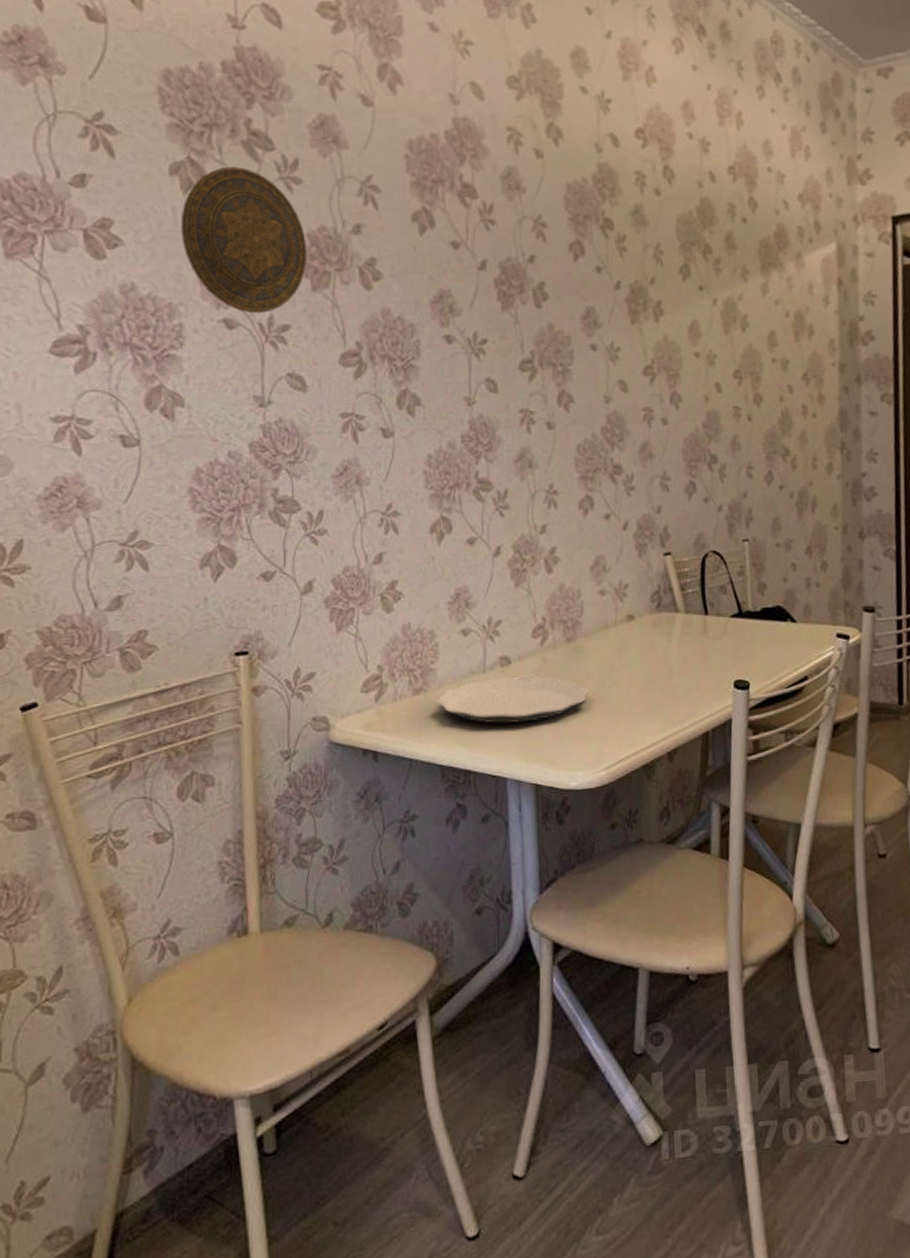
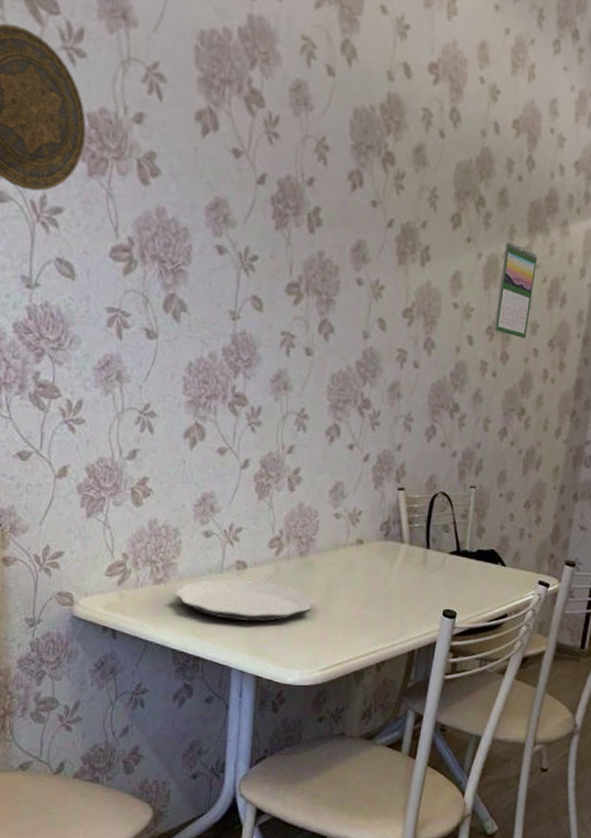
calendar: none [740,282,778,377] -> present [494,241,538,339]

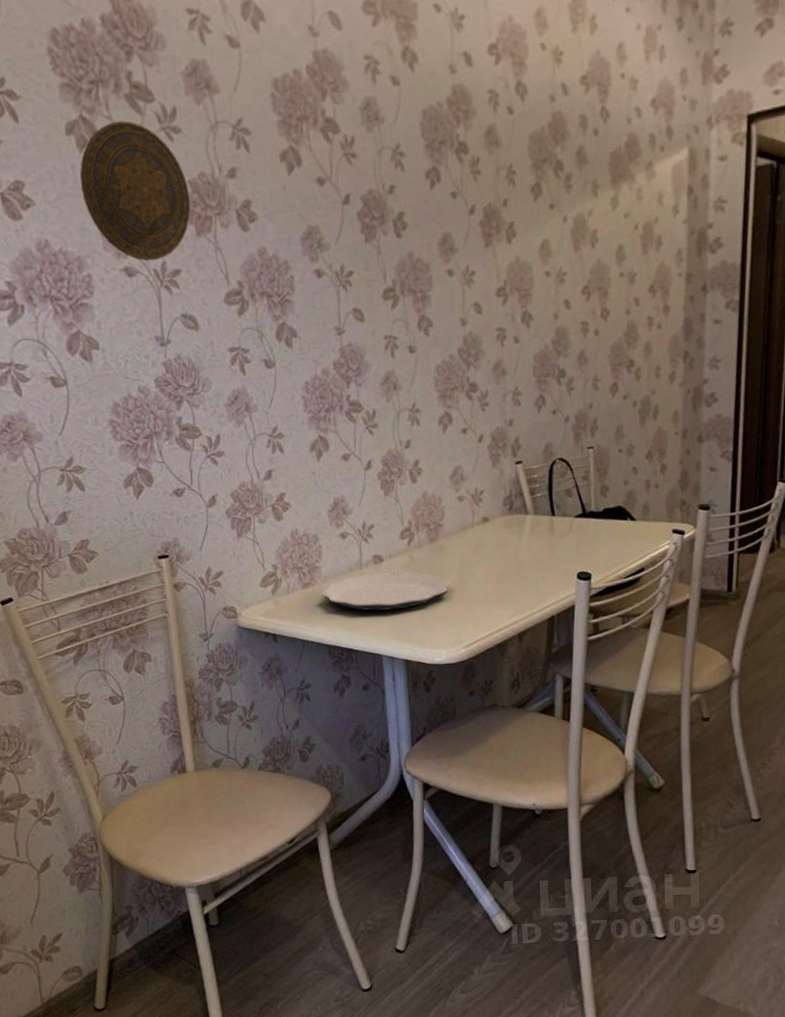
calendar: present [494,241,538,339] -> none [589,197,626,291]

